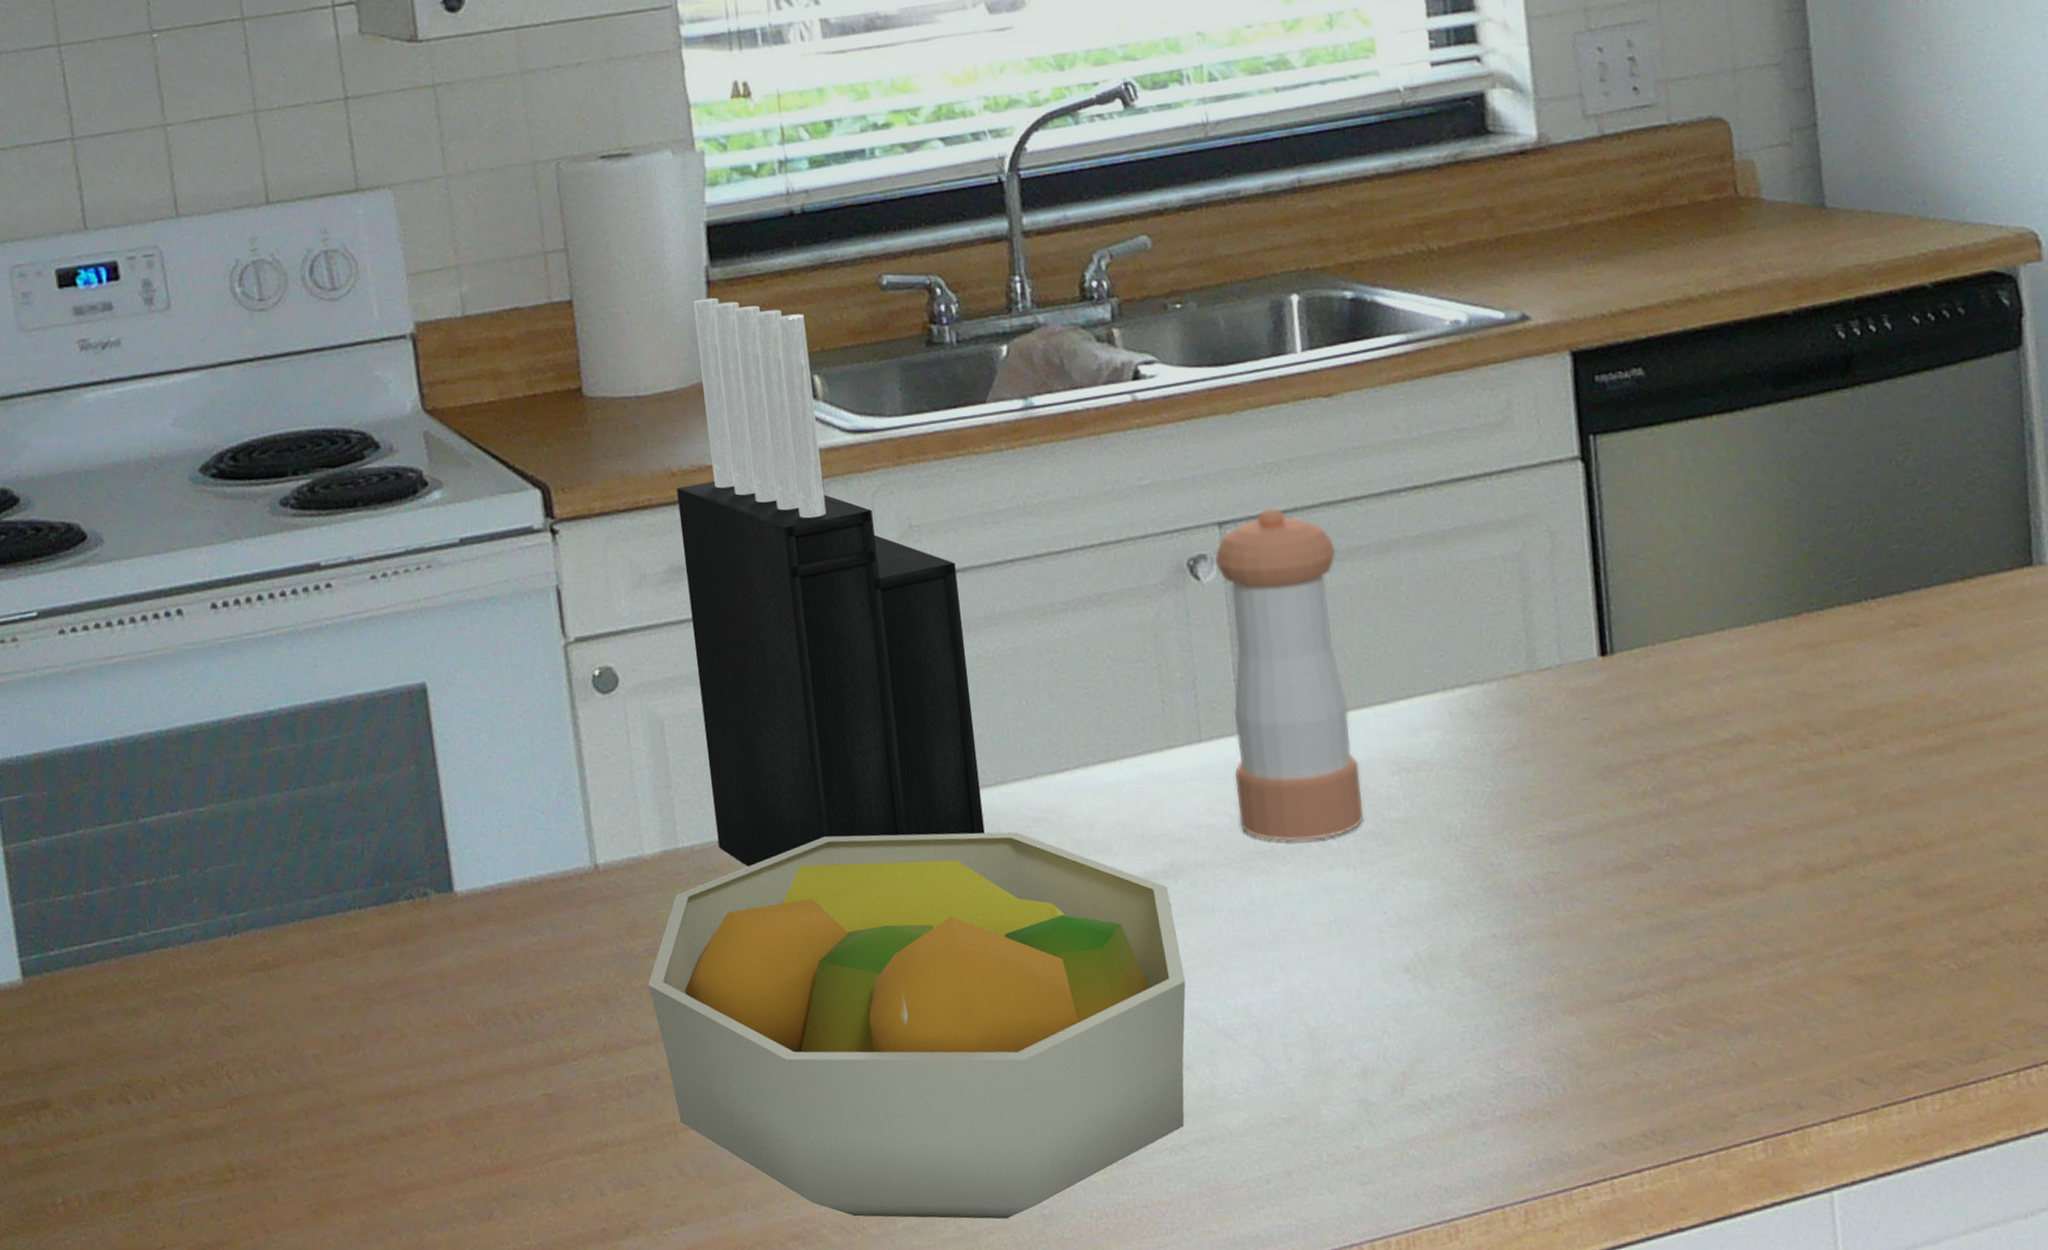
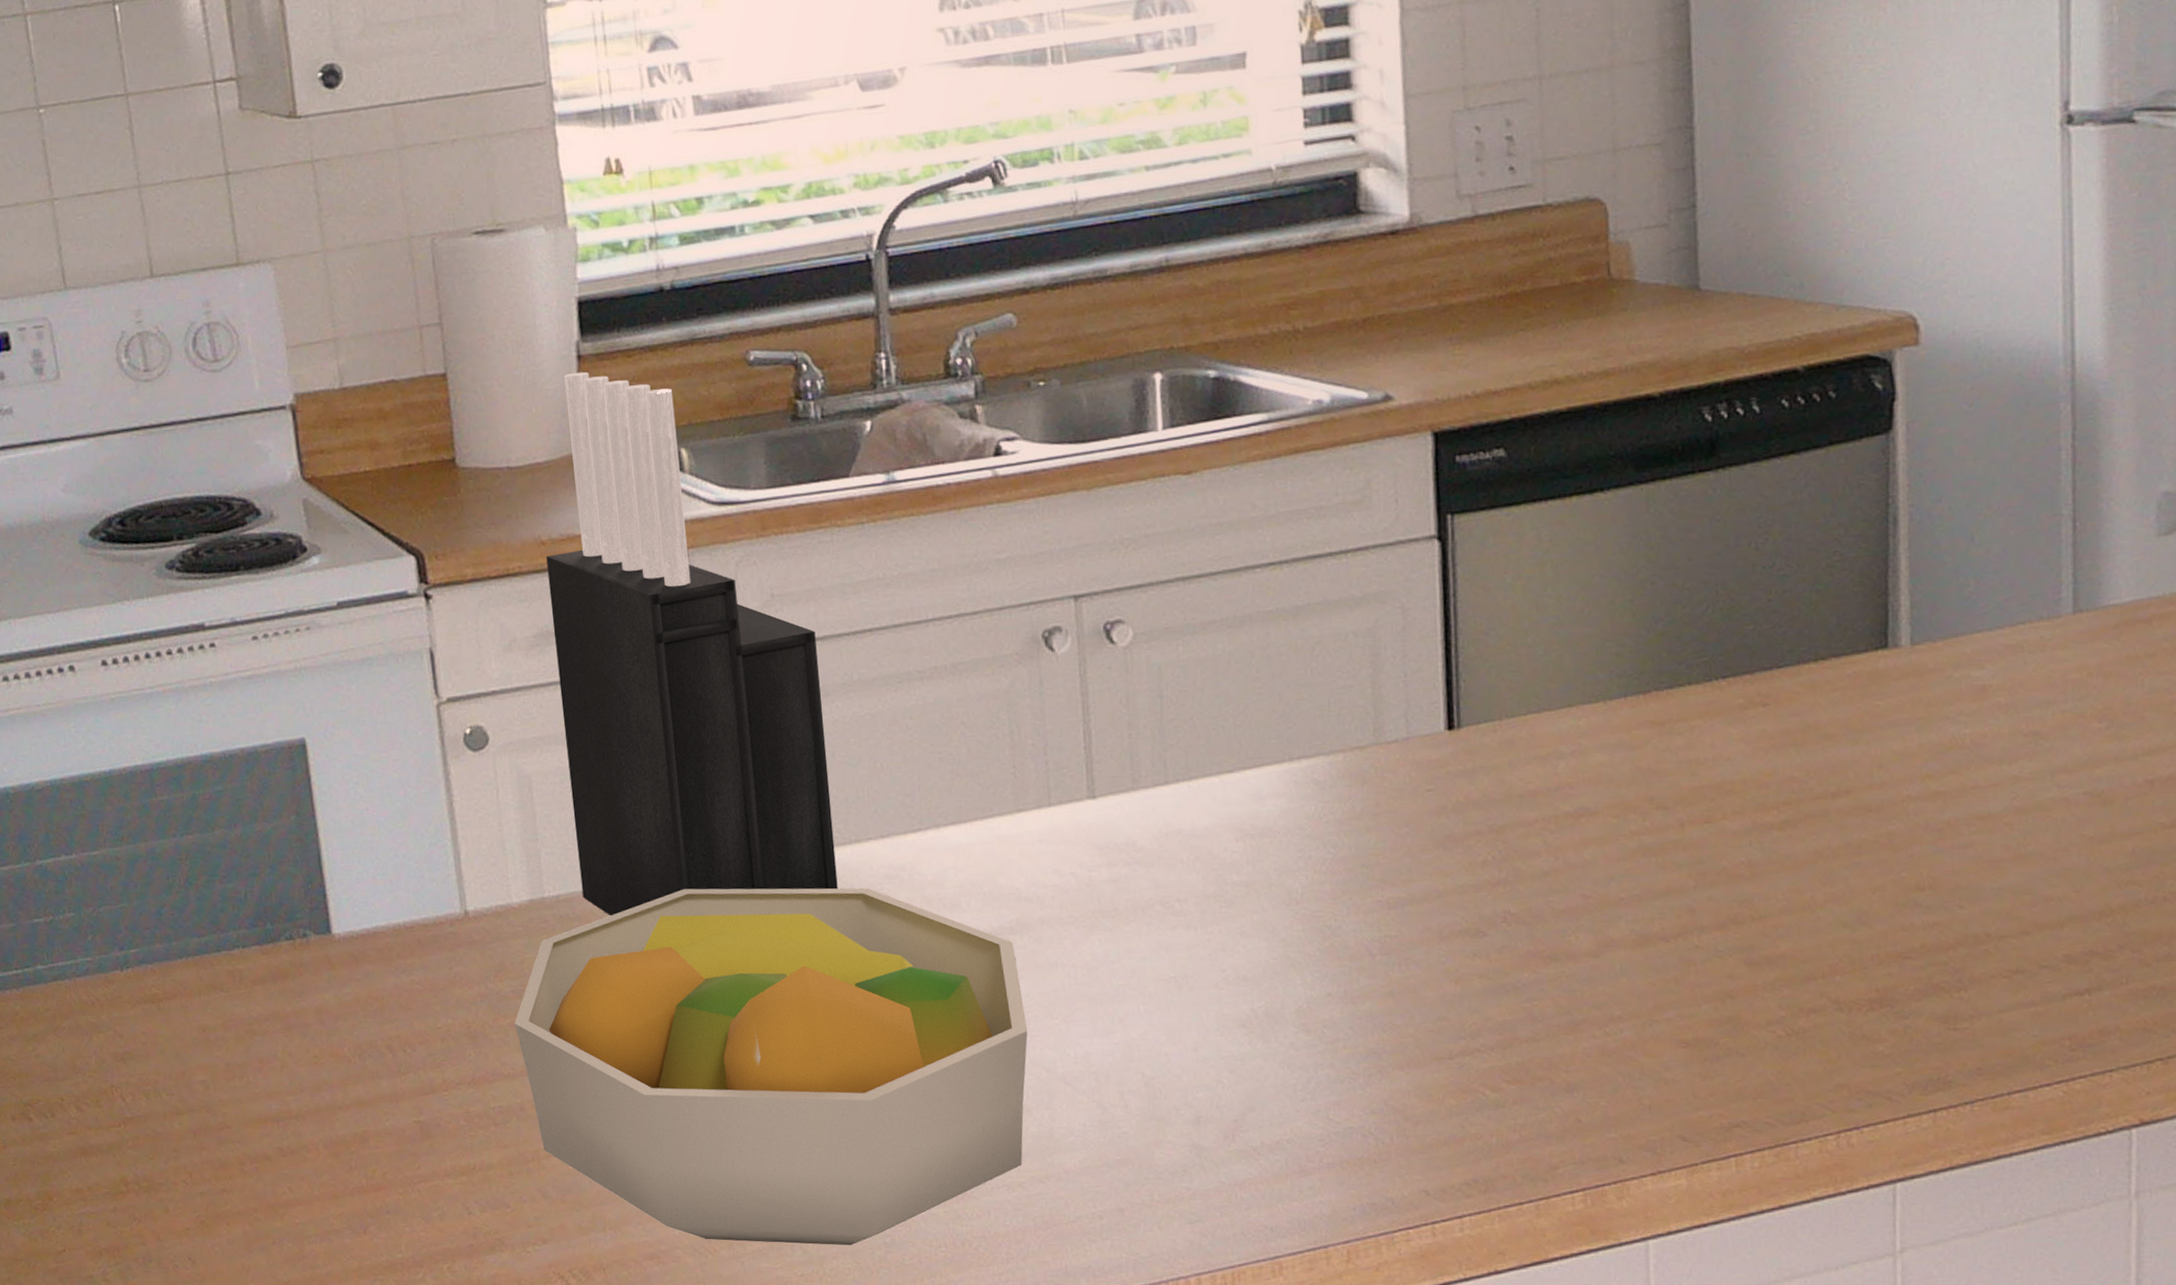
pepper shaker: present [1214,507,1364,842] -> none [1069,582,1207,902]

